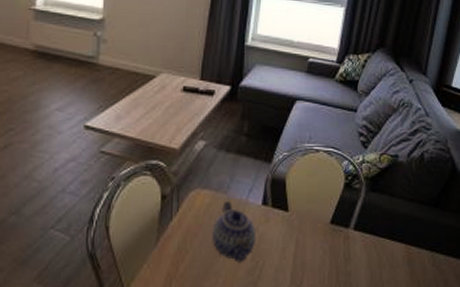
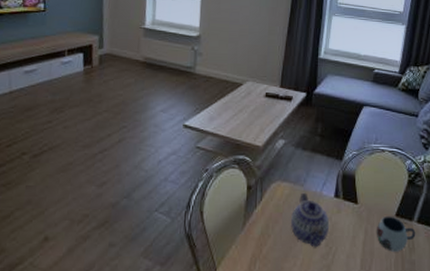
mug: none [308,223,352,263] -> present [376,216,416,252]

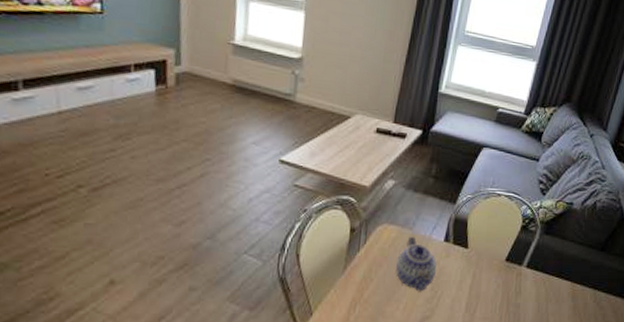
mug: present [376,216,416,252] -> none [483,260,524,296]

